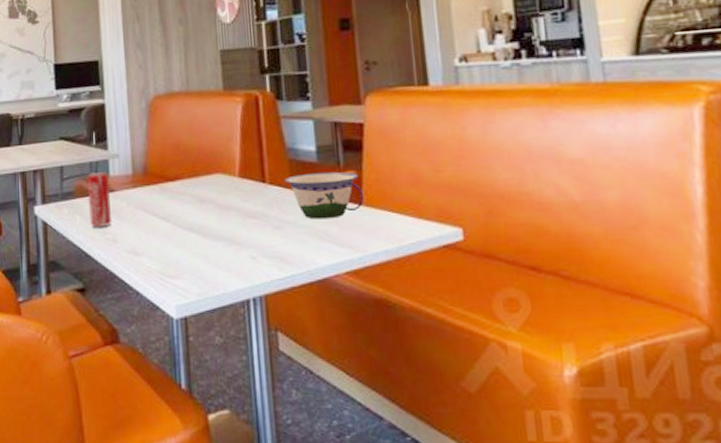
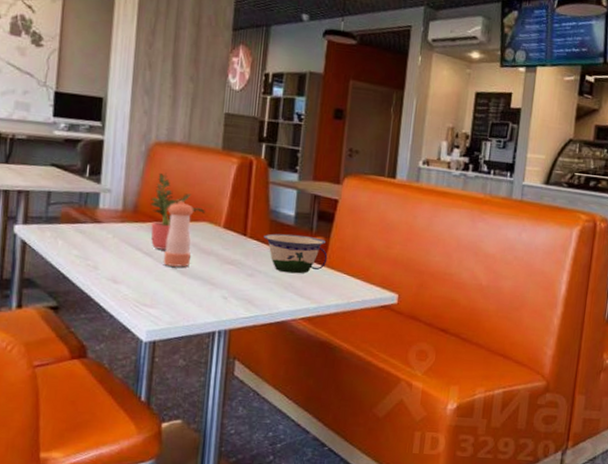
beverage can: present [87,172,113,228] -> none [72,202,98,254]
potted plant: none [159,127,217,212] -> present [150,172,205,250]
pepper shaker: none [177,154,209,229] -> present [163,201,194,267]

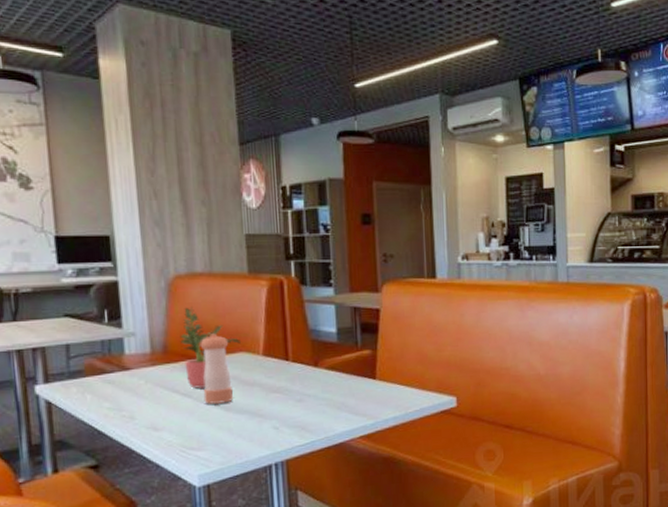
bowl: present [263,233,328,274] -> none [307,351,378,393]

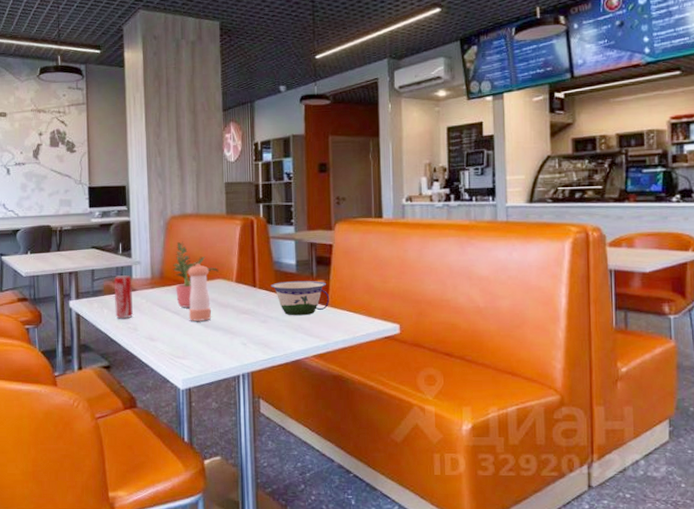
beverage can: none [99,350,129,406] -> present [114,275,134,319]
bowl: none [307,351,378,393] -> present [271,280,330,316]

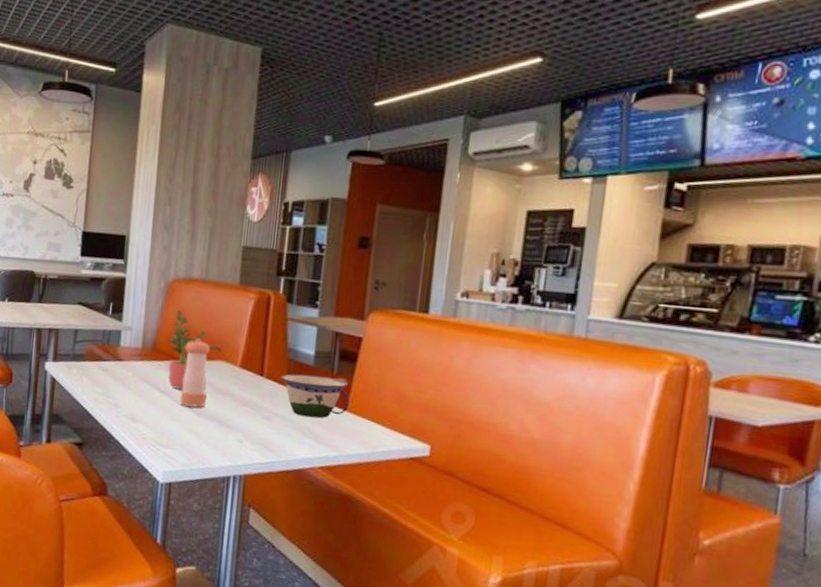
beverage can: present [114,275,134,319] -> none [95,340,120,392]

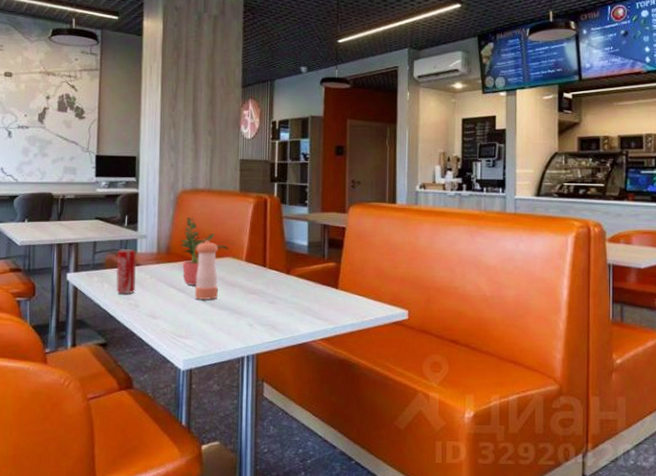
beverage can: none [95,340,120,392] -> present [116,249,137,295]
bowl: present [281,374,350,419] -> none [281,262,340,298]

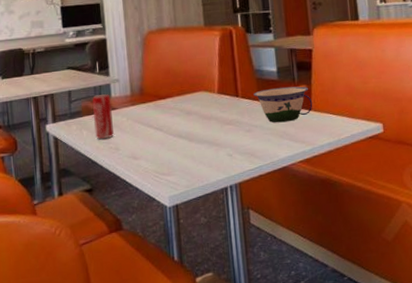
potted plant: present [181,217,228,285] -> none [153,56,200,123]
pepper shaker: present [194,240,219,300] -> none [168,77,195,136]
bowl: none [281,262,340,298] -> present [253,86,313,123]

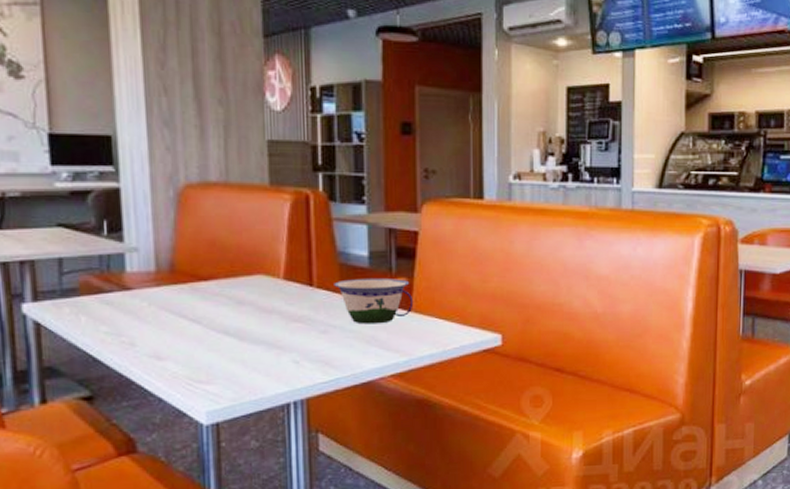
beverage can: present [92,94,115,140] -> none [96,267,129,330]

